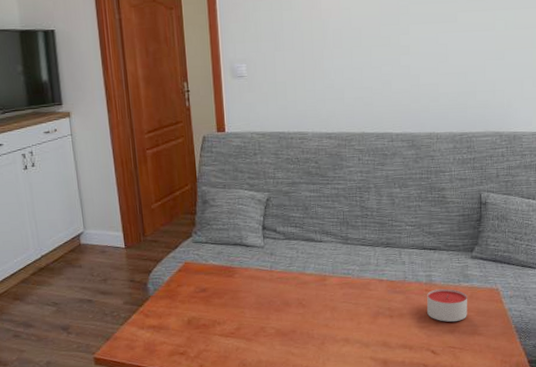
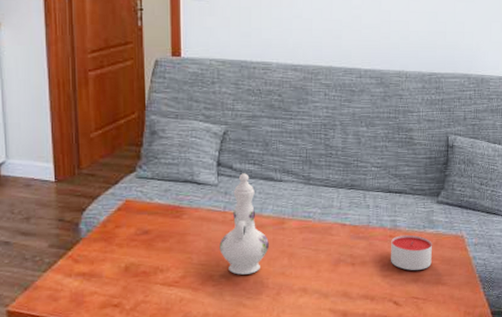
ewer: none [268,235,313,327] -> present [219,173,269,275]

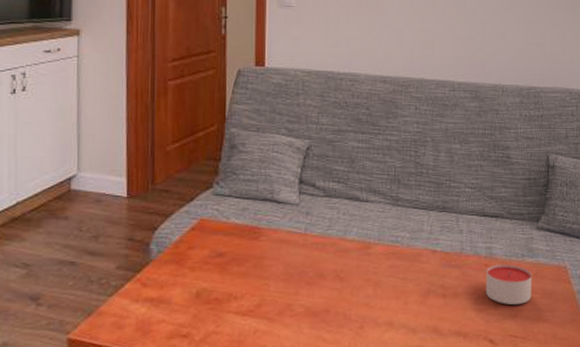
ewer: present [219,173,269,275] -> none [299,192,353,305]

